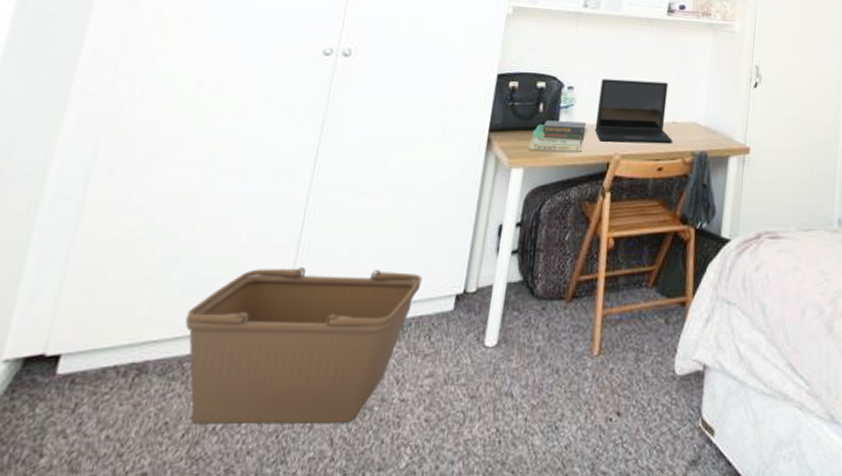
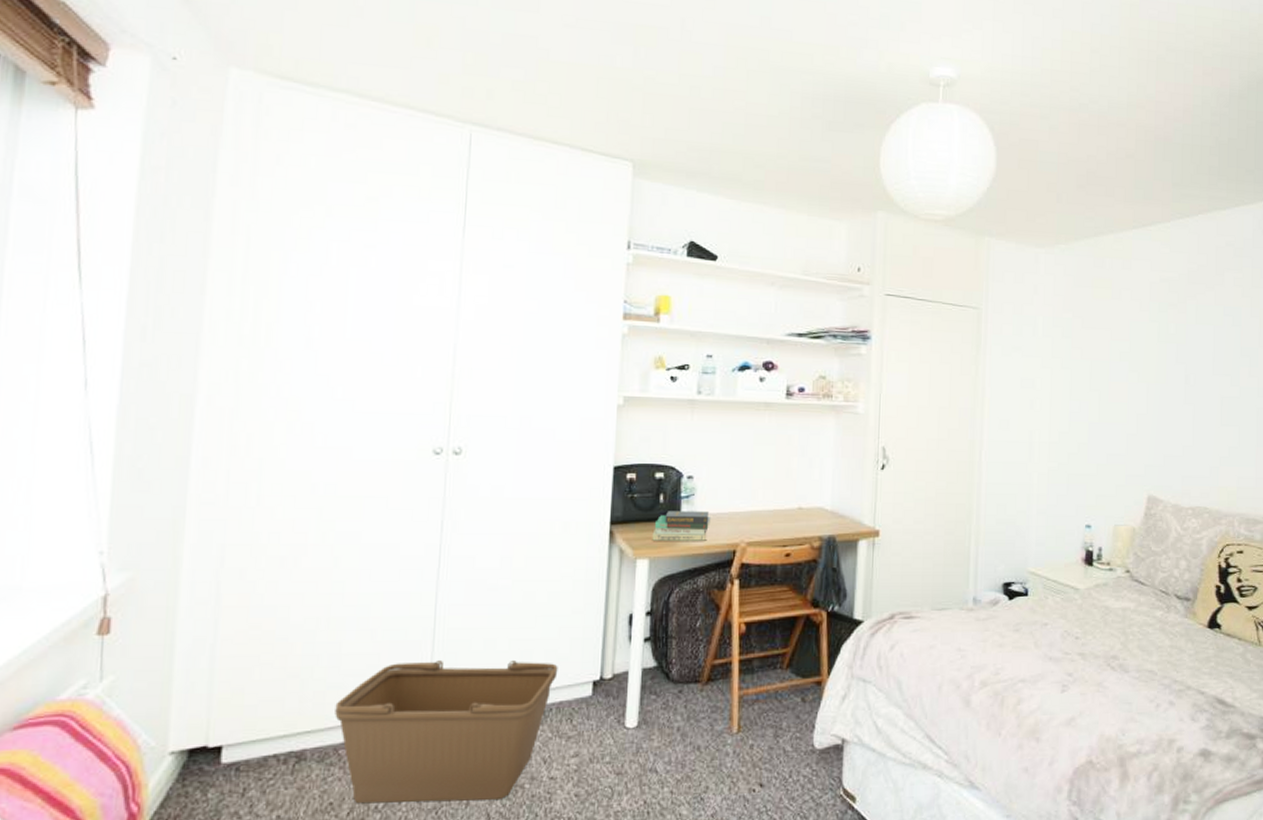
laptop: present [595,78,673,143] -> none [718,467,799,530]

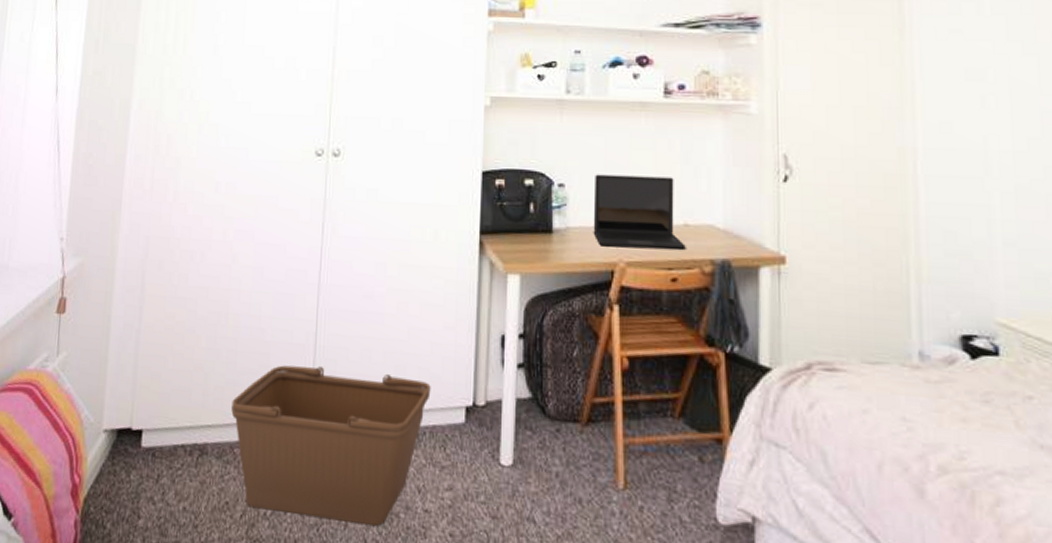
books: present [652,511,711,541] -> none [523,222,585,258]
laptop: none [718,467,799,530] -> present [593,174,686,249]

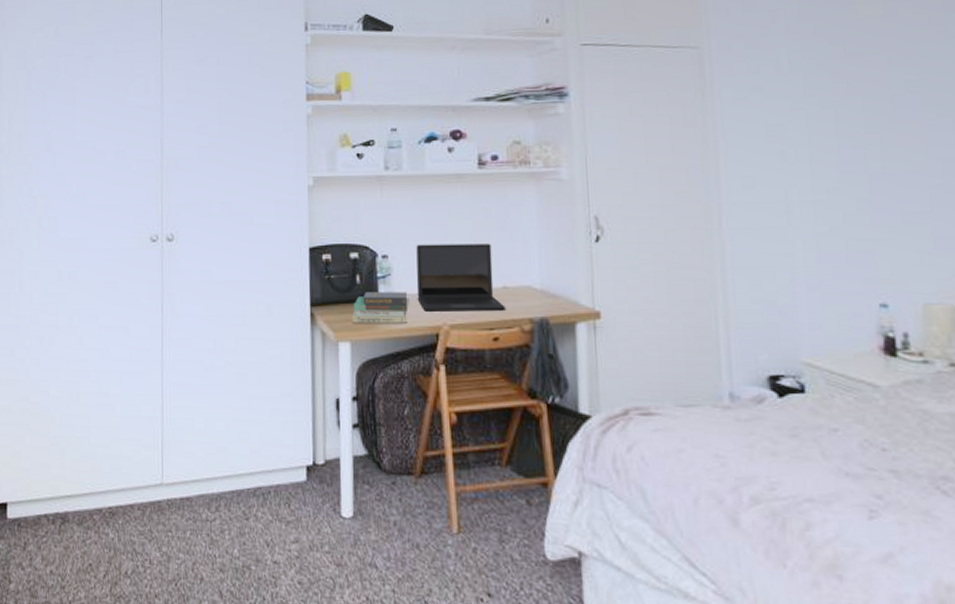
bicycle basket: present [231,365,431,526] -> none [88,437,273,578]
books: none [523,222,585,258] -> present [352,292,410,323]

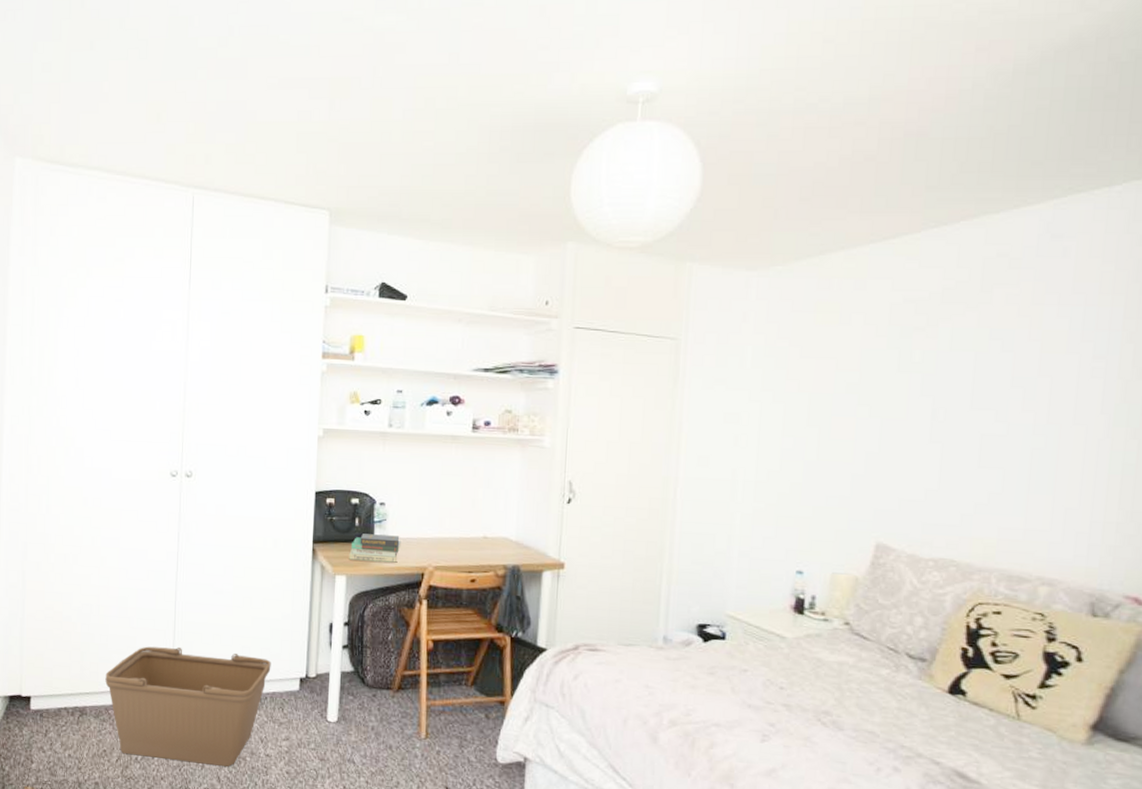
bicycle basket: none [88,437,273,578] -> present [105,646,271,767]
laptop: present [416,243,506,312] -> none [408,495,484,557]

